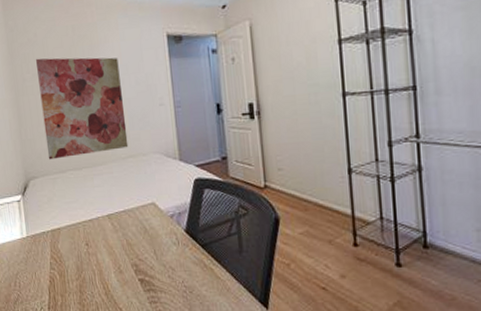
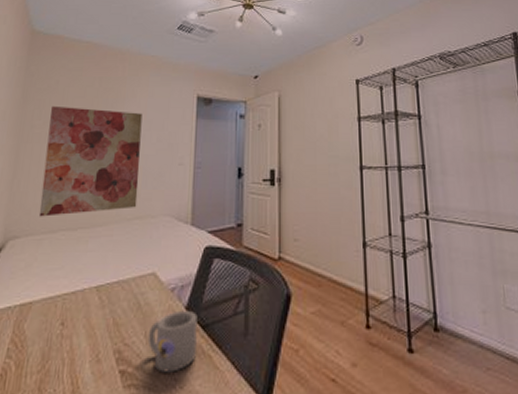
mug: none [156,232,199,281] -> present [147,310,198,373]

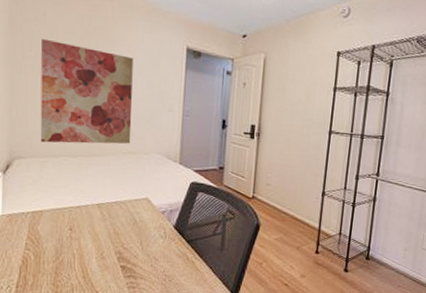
mug: present [147,310,198,373] -> none [143,228,184,270]

